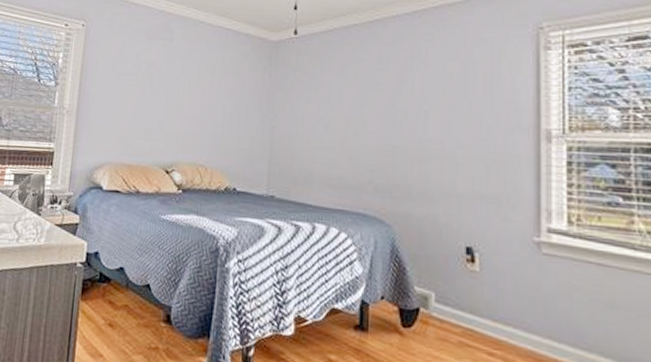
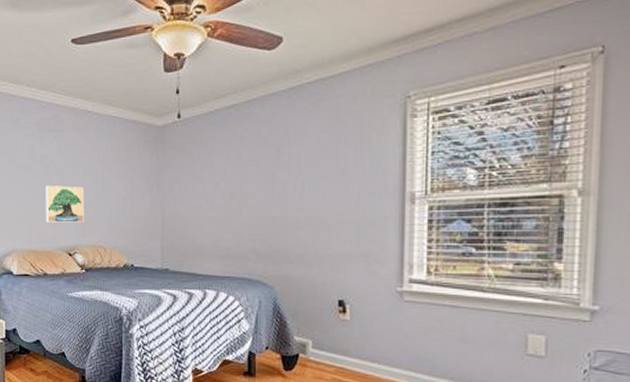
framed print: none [145,96,189,138] -> present [46,186,84,223]

